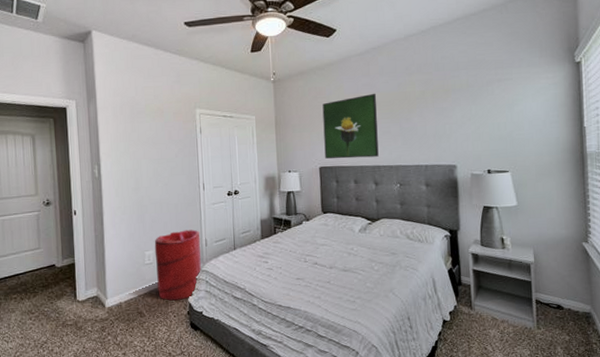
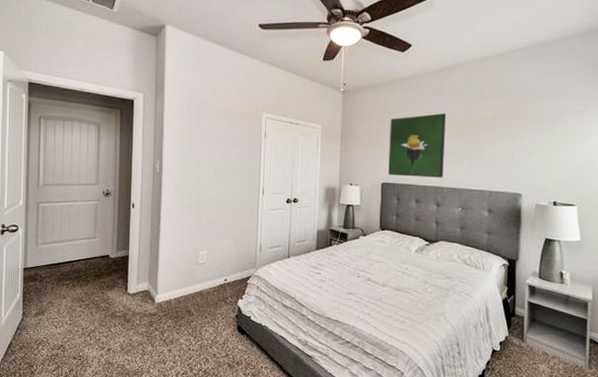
laundry hamper: present [154,229,202,301] -> none [208,233,256,303]

